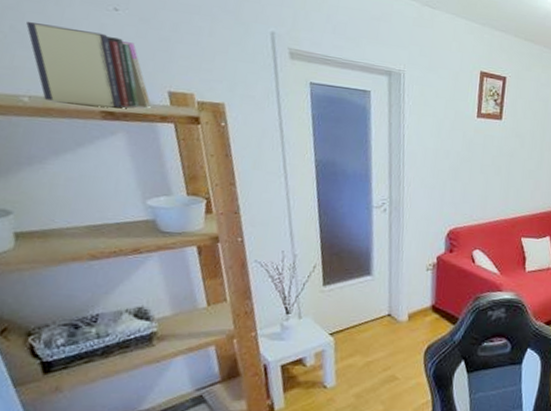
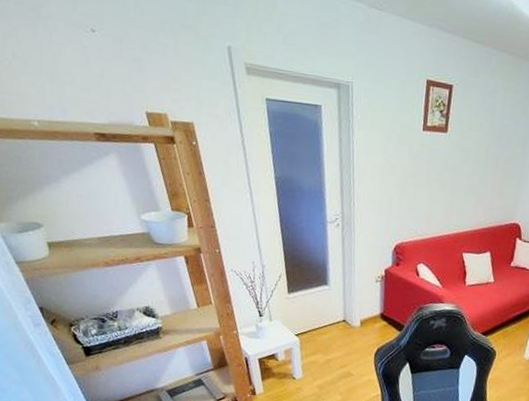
books: present [26,21,151,109] -> none [24,47,134,130]

